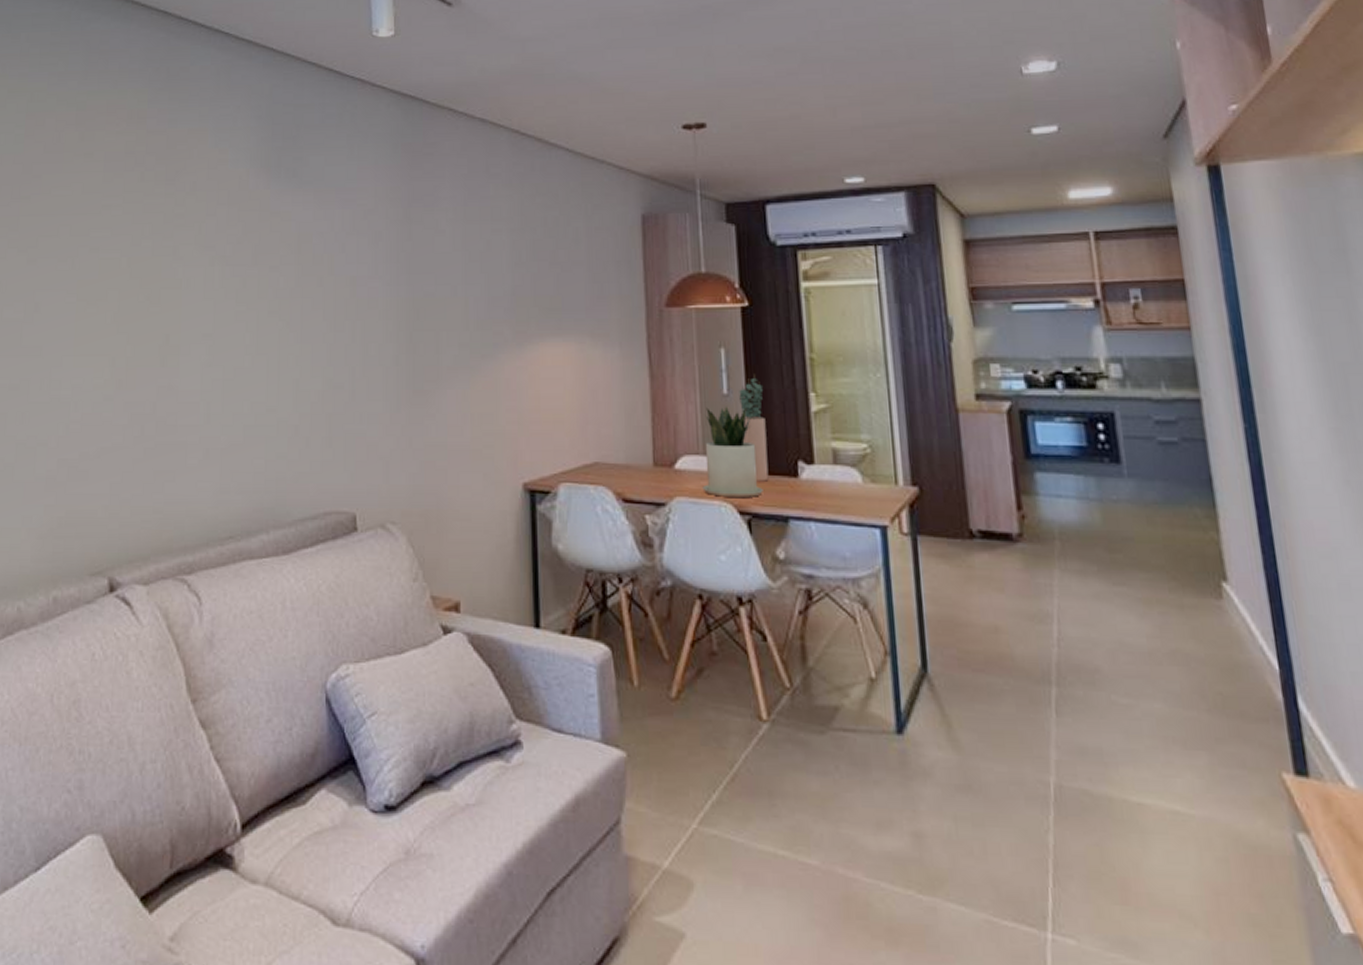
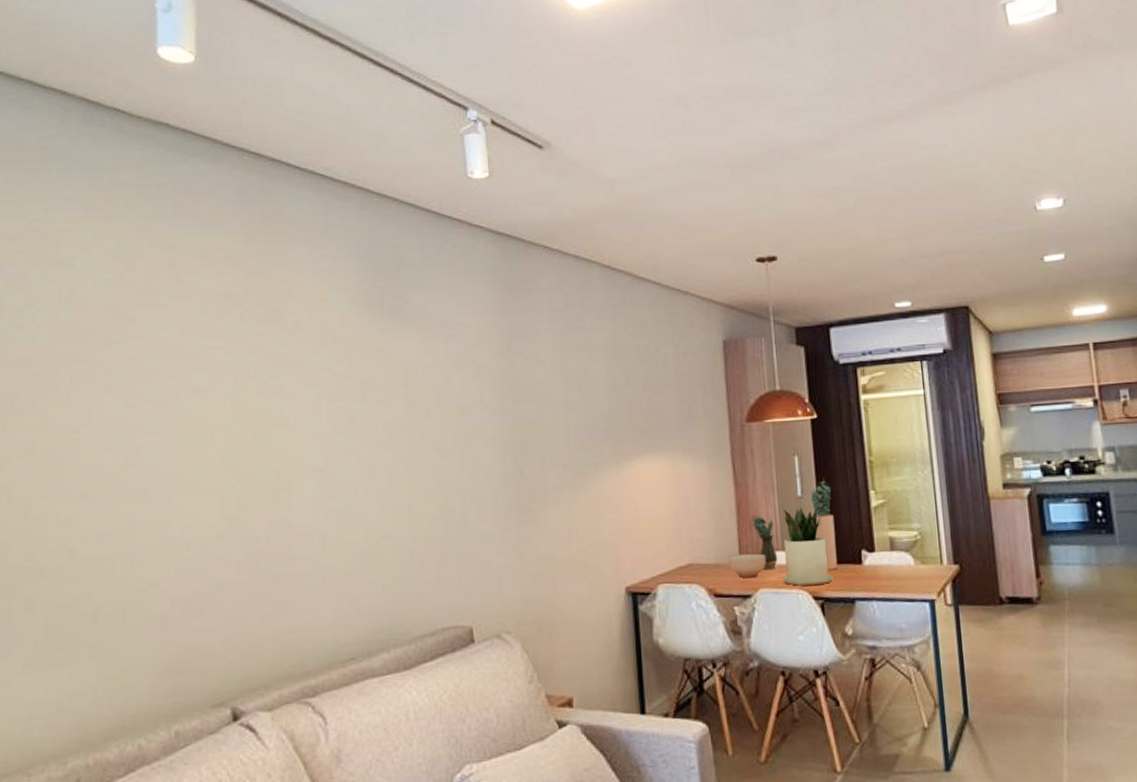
bowl: none [640,456,684,484] -> present [728,553,766,578]
vase: none [668,412,698,476] -> present [751,515,778,570]

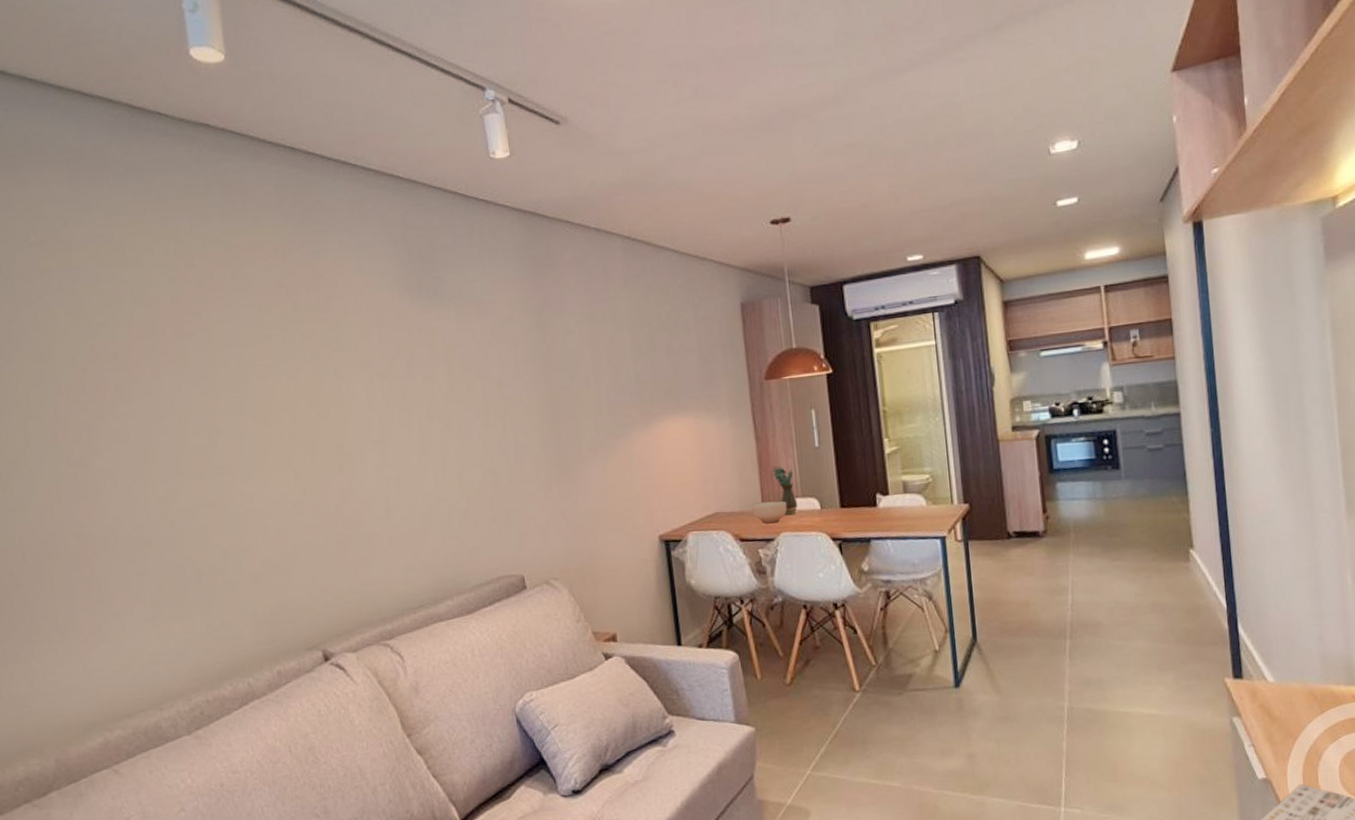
planter: present [782,506,834,586] -> none [802,456,850,529]
vase: present [811,477,838,572] -> none [828,428,854,515]

